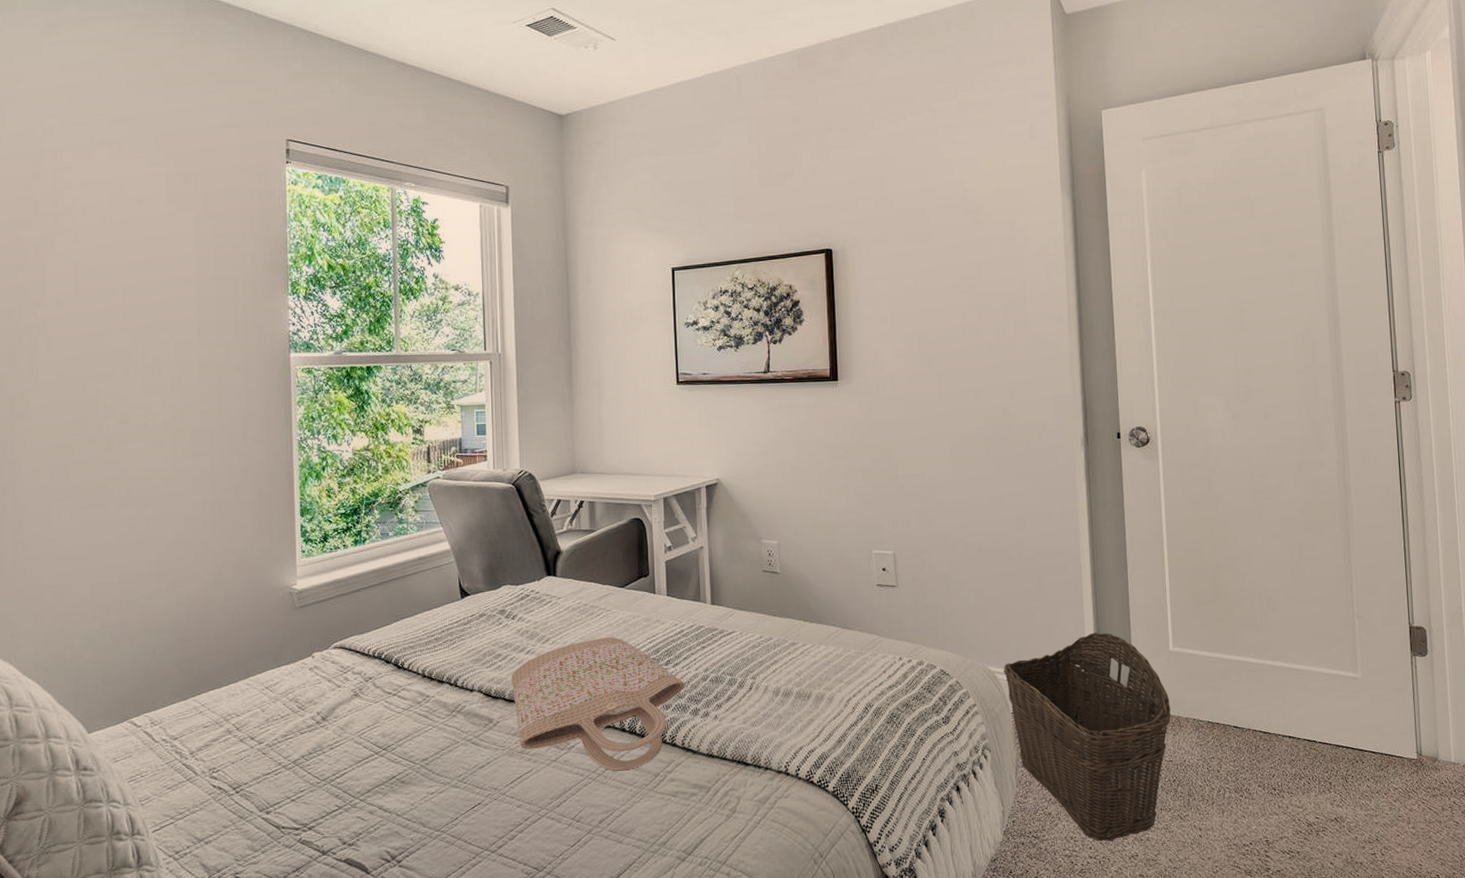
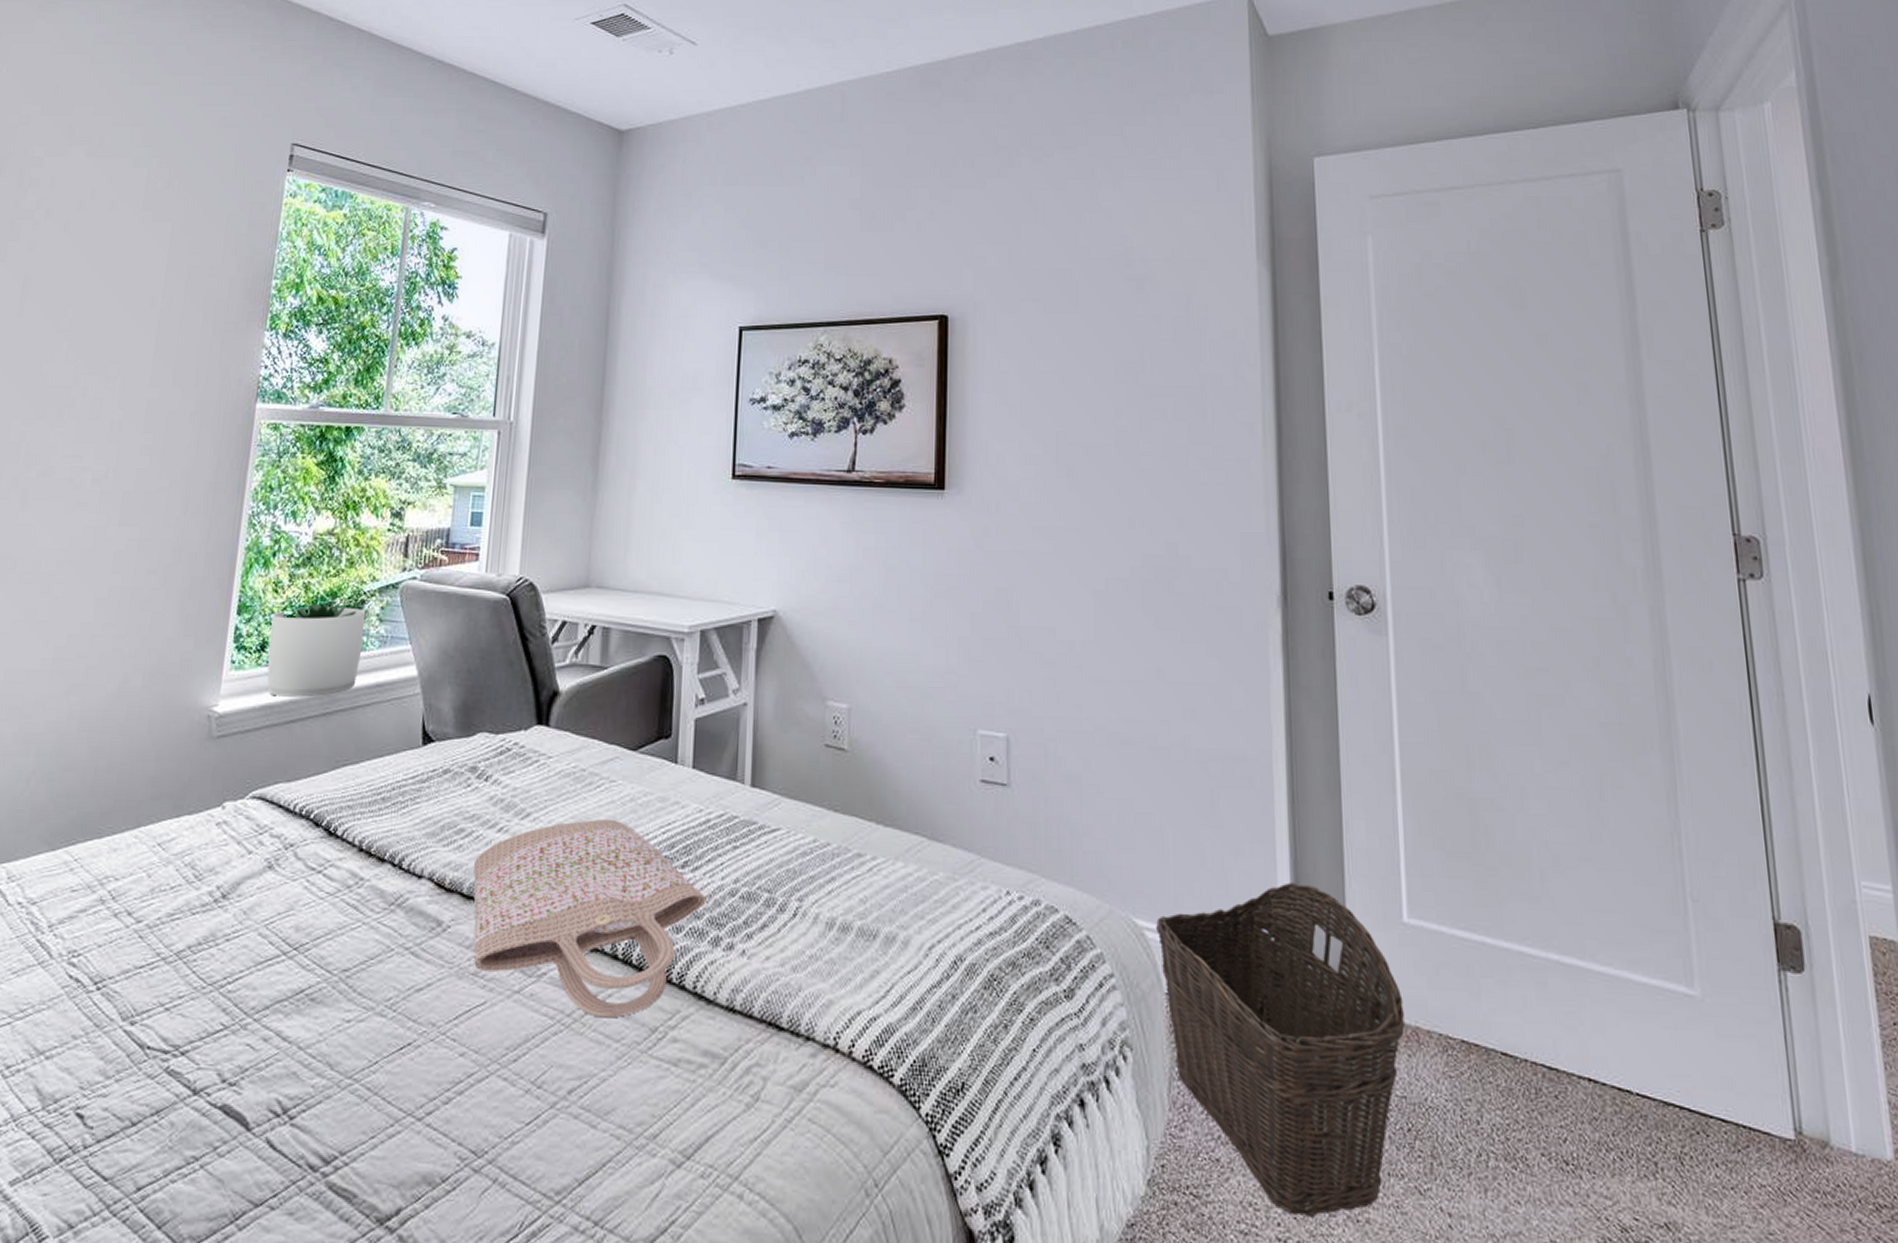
planter: none [329,502,405,574] -> present [267,603,366,698]

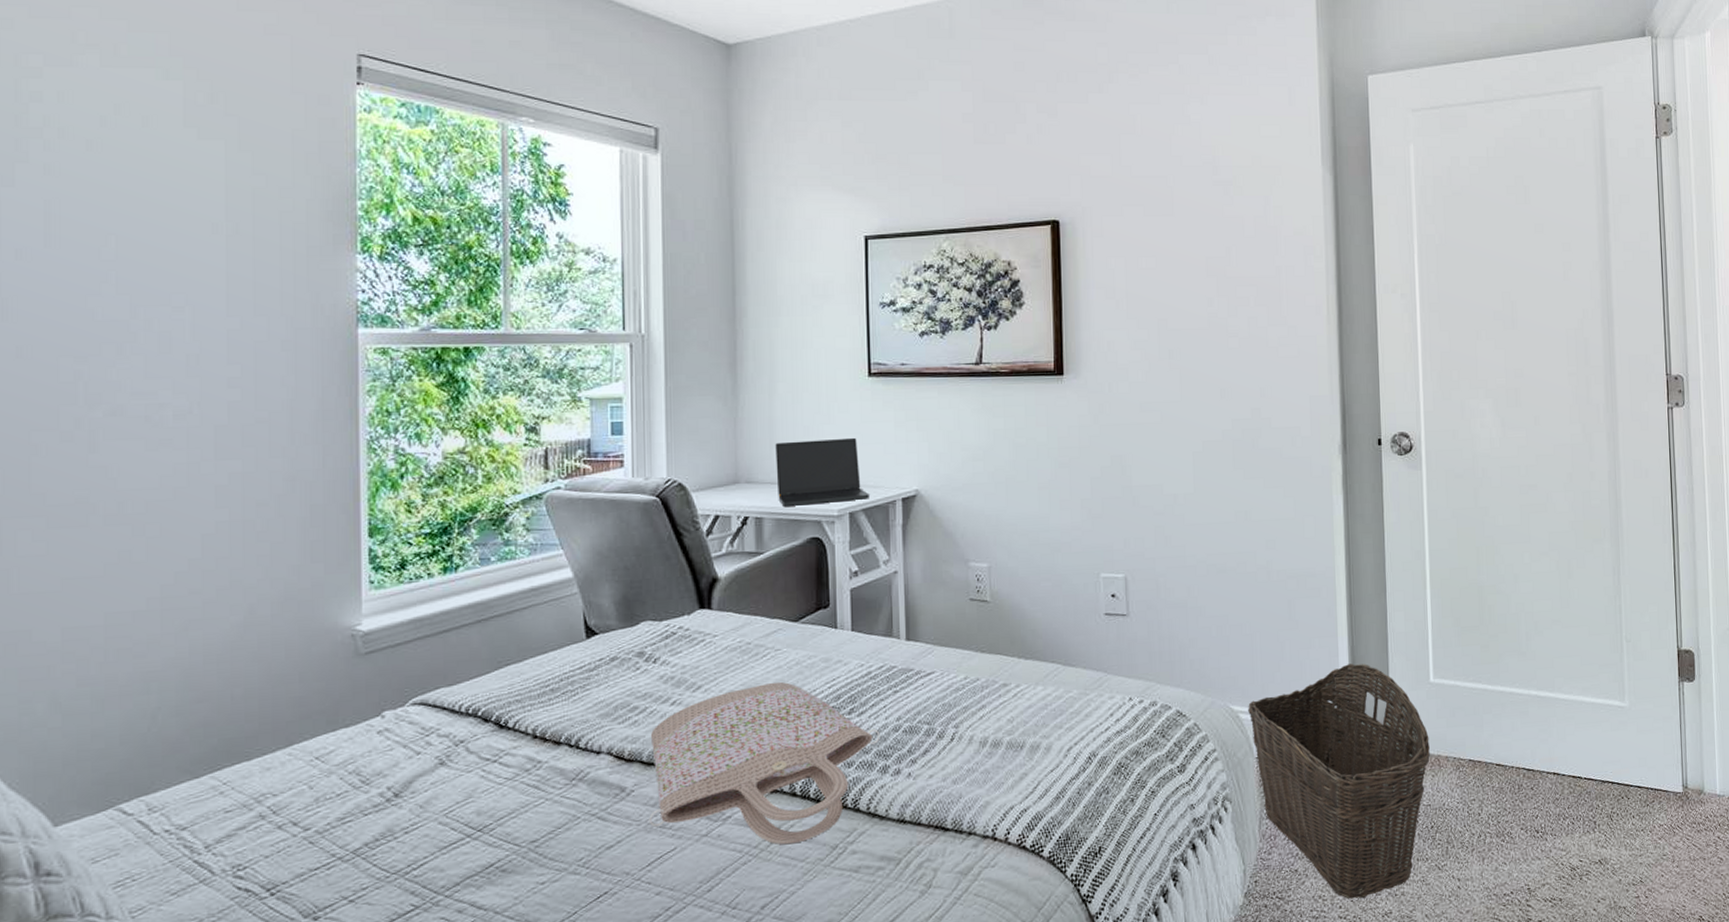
planter: present [267,603,366,698] -> none [409,518,512,610]
laptop: none [628,545,723,618] -> present [775,437,869,506]

